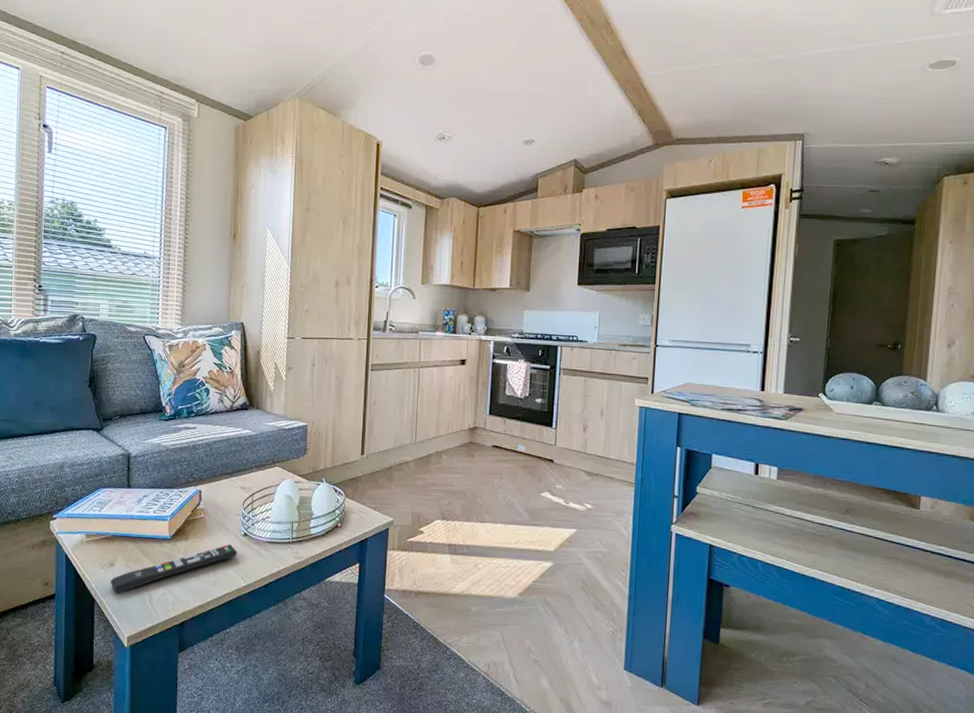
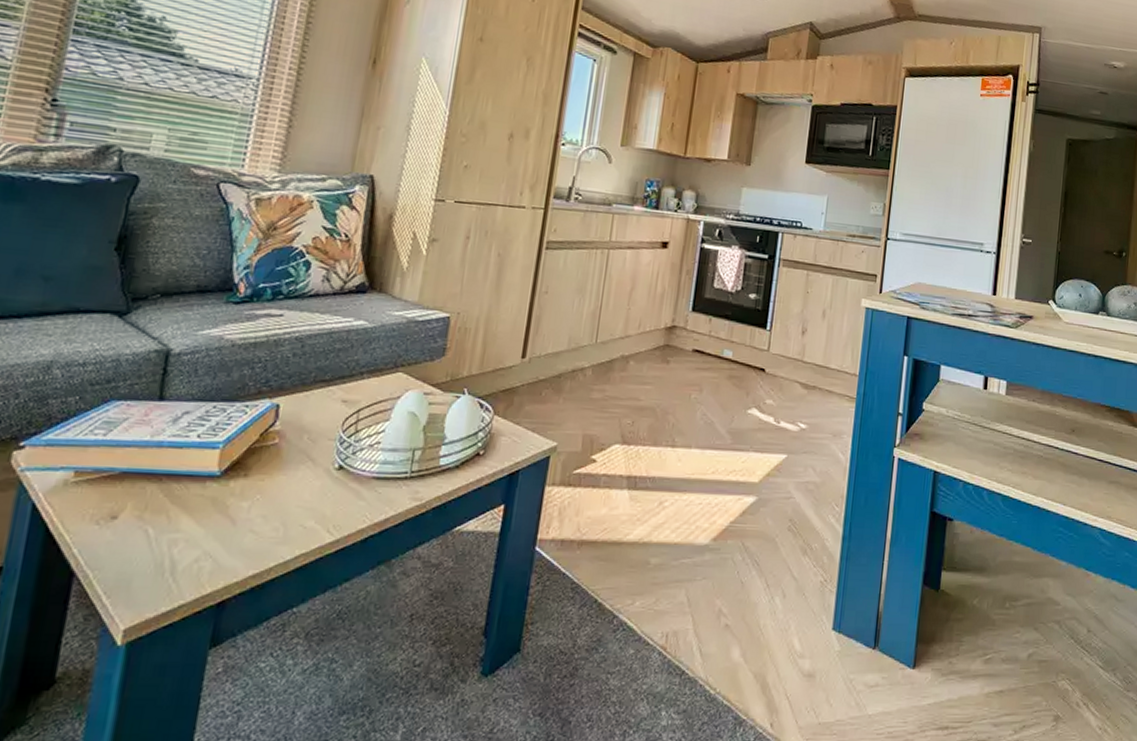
remote control: present [111,543,238,594] -> none [106,481,326,563]

